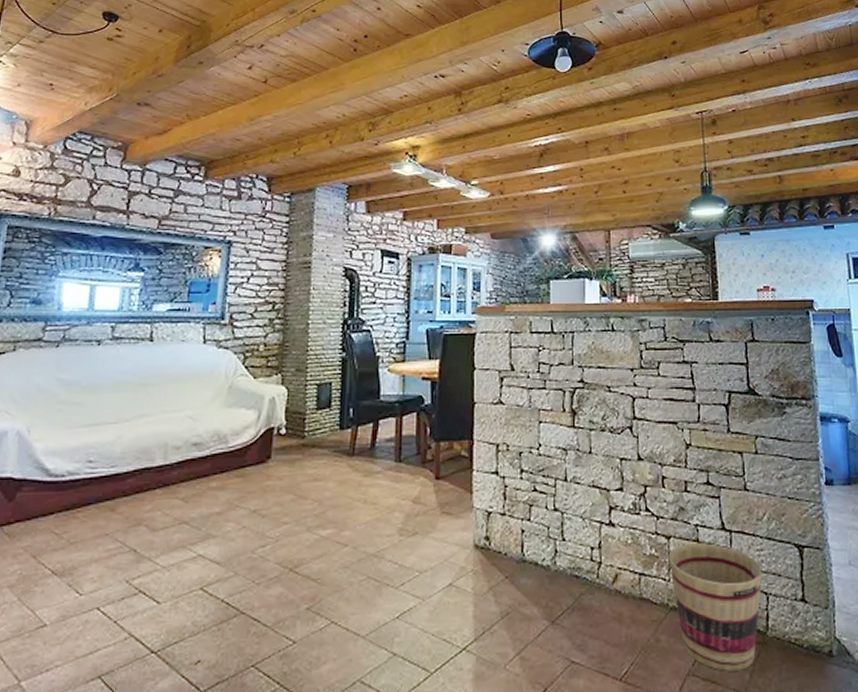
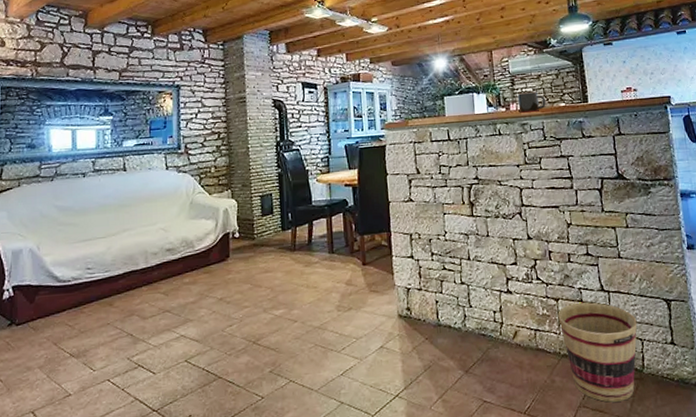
mug: none [636,282,669,308] -> present [517,91,546,114]

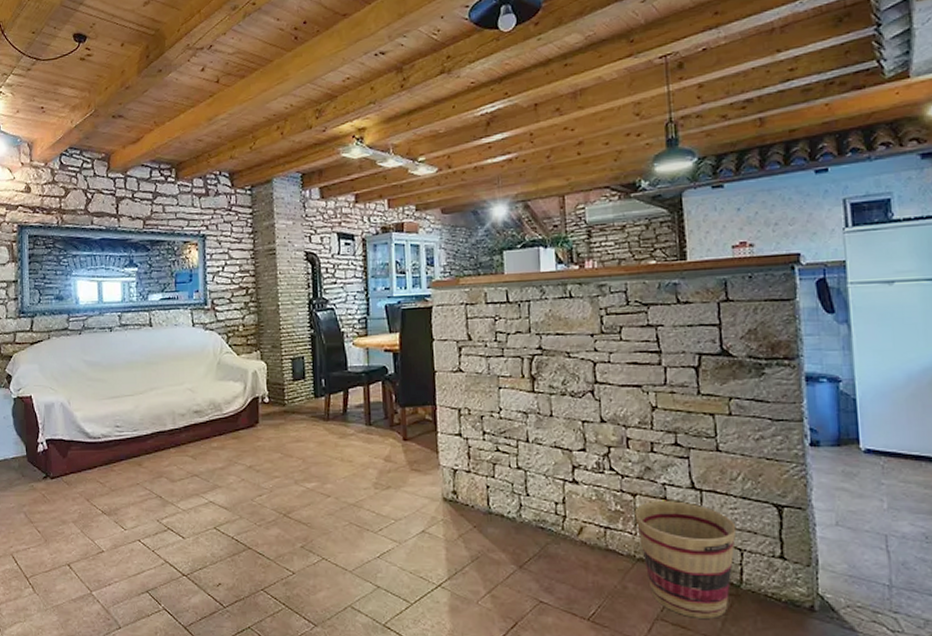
mug: present [517,91,546,114] -> none [594,245,631,273]

